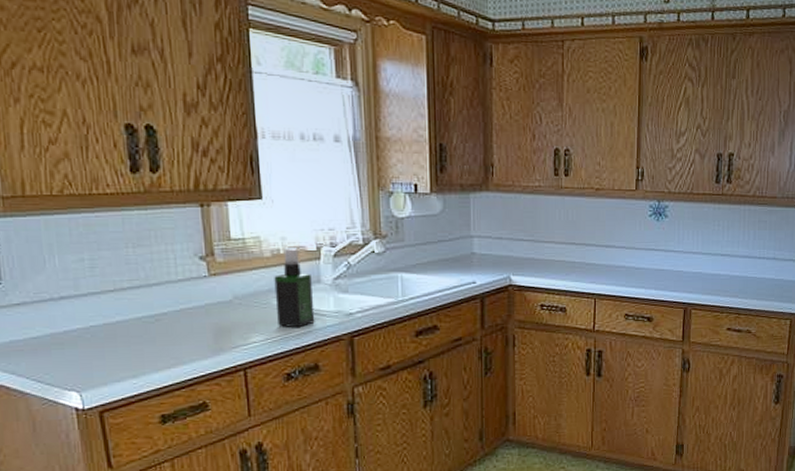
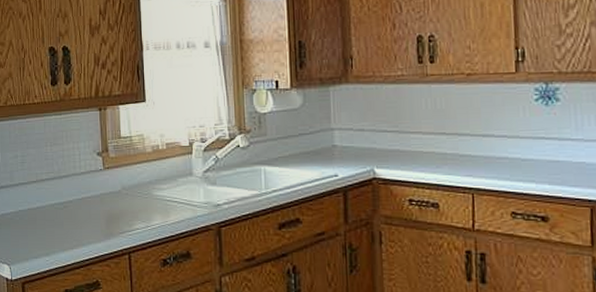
spray bottle: present [274,248,315,328] -> none [154,144,187,217]

